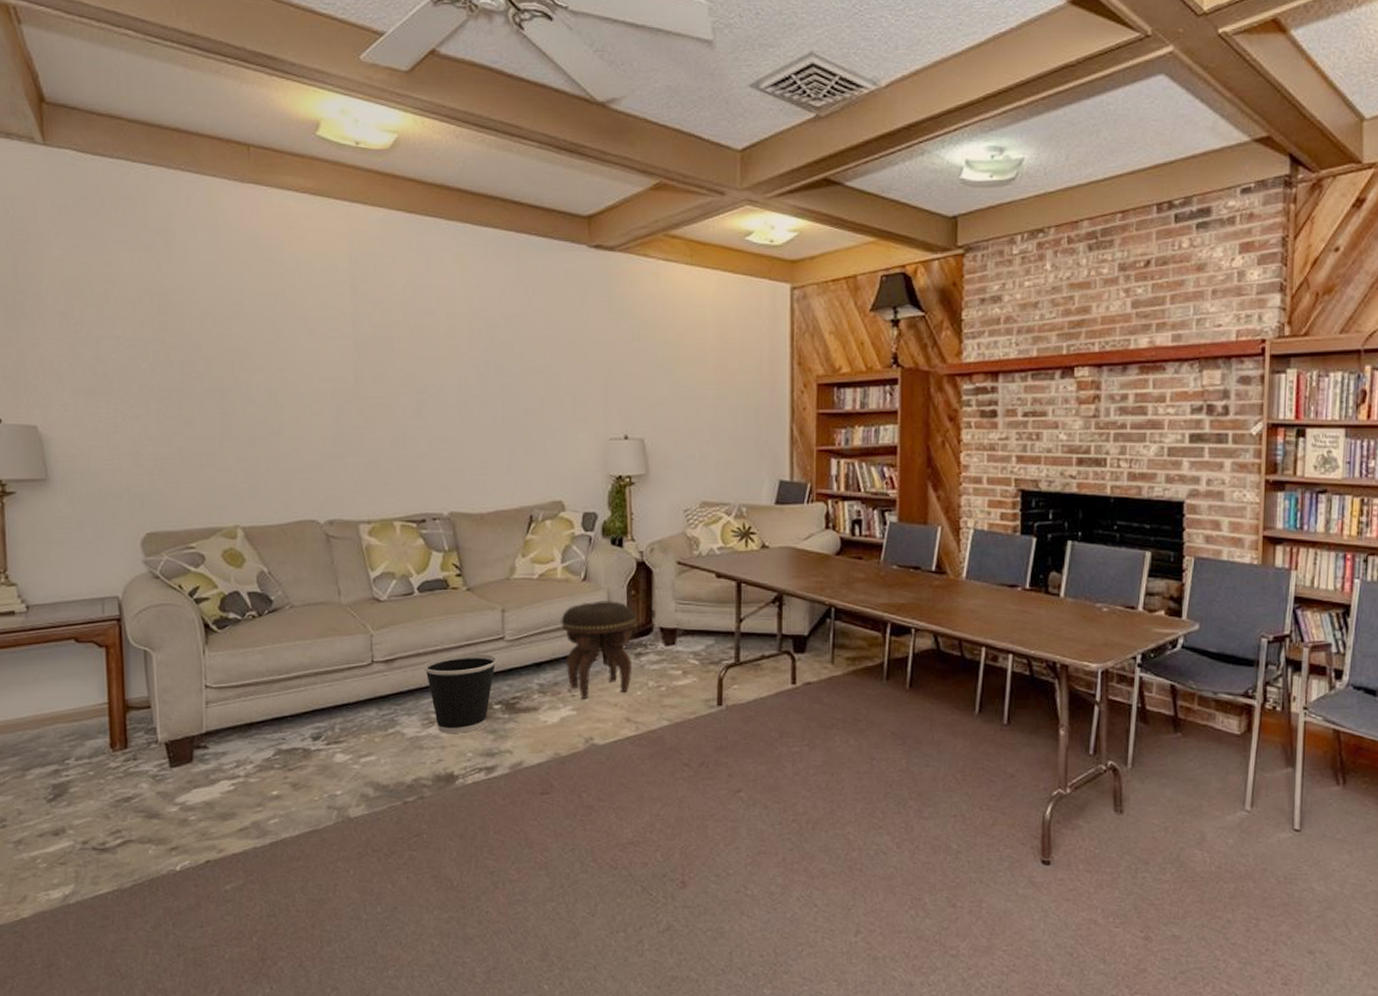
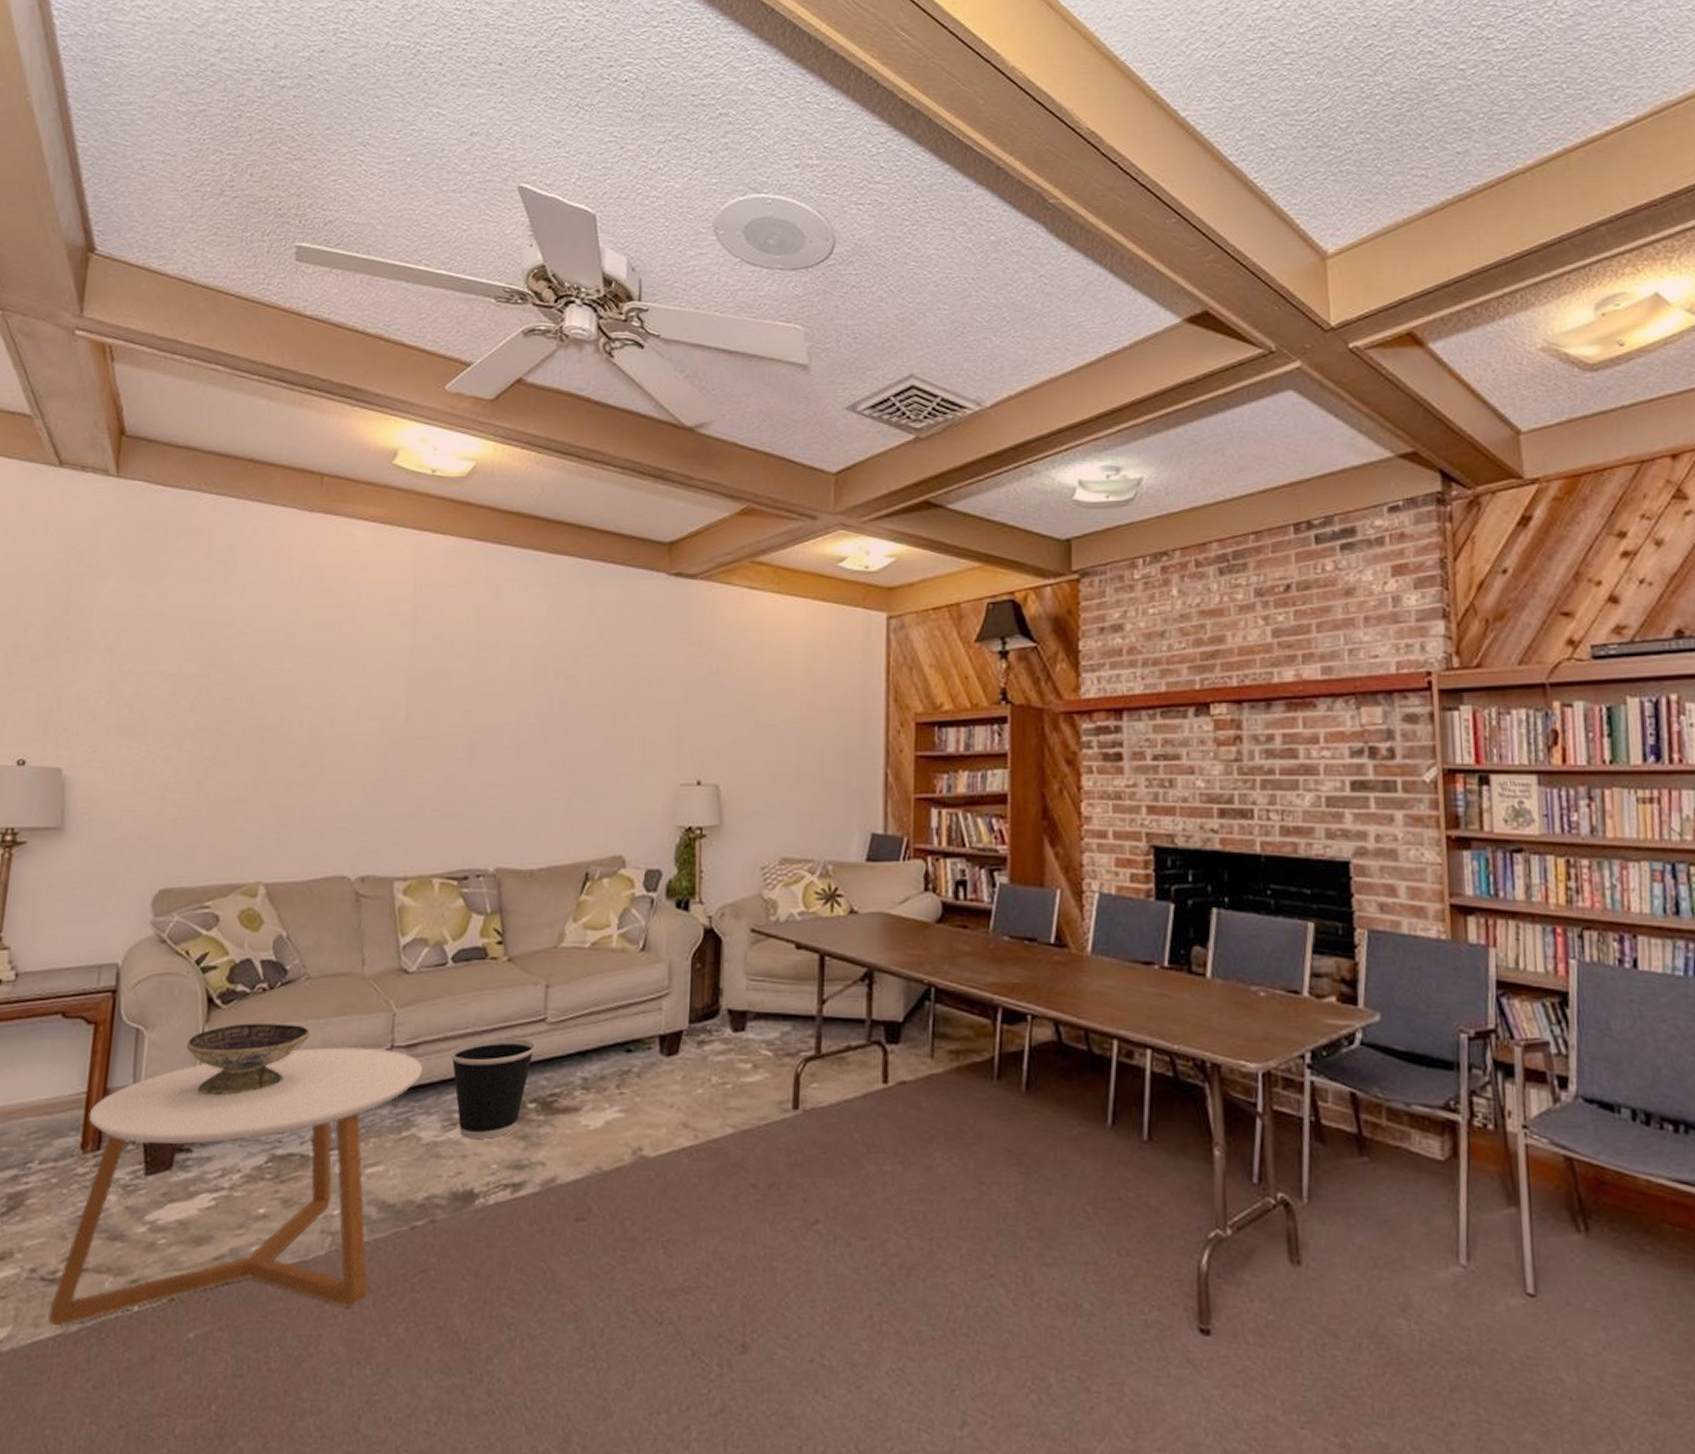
coffee table: none [104,663,400,884] -> present [48,1047,422,1327]
decorative bowl: none [190,645,299,704] -> present [186,1023,310,1097]
footstool: present [561,601,635,700] -> none [613,975,699,1099]

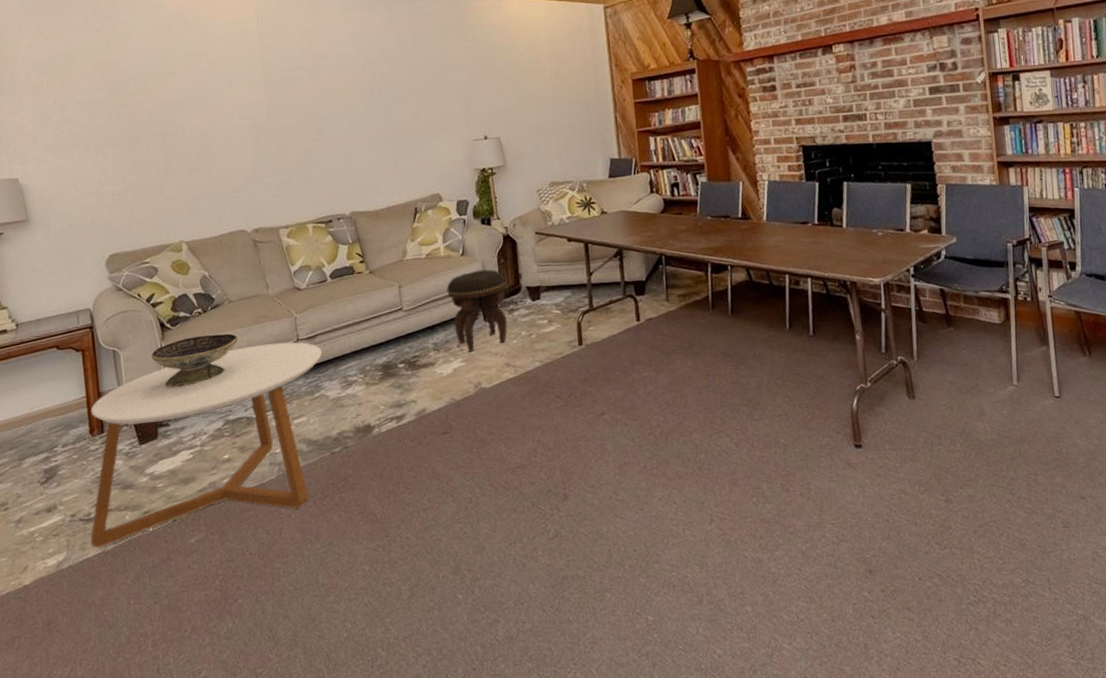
wastebasket: present [450,1037,536,1139] -> none [339,323,398,392]
footstool: none [613,975,699,1099] -> present [446,269,508,352]

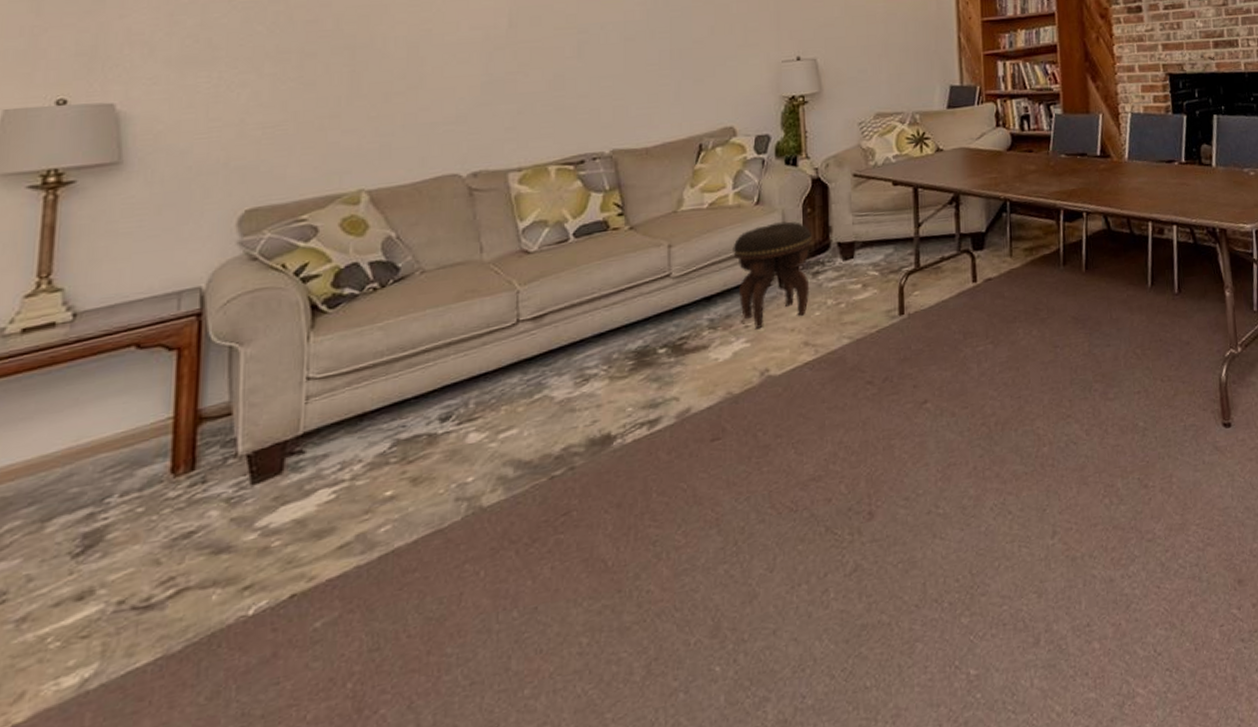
coffee table: present [90,342,322,548] -> none [144,324,550,651]
decorative bowl: present [151,333,238,388] -> none [289,316,429,398]

